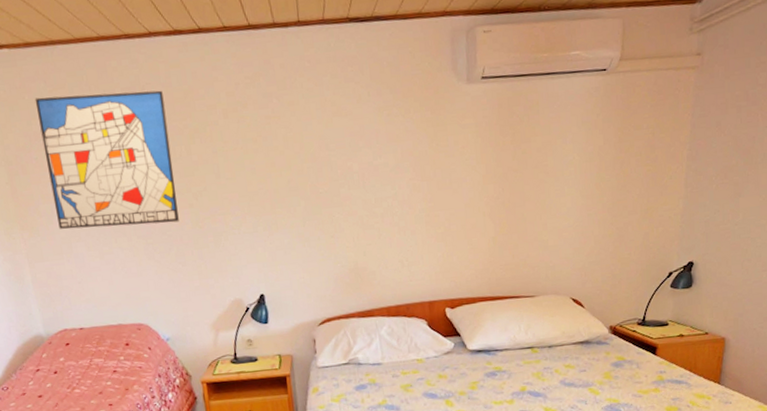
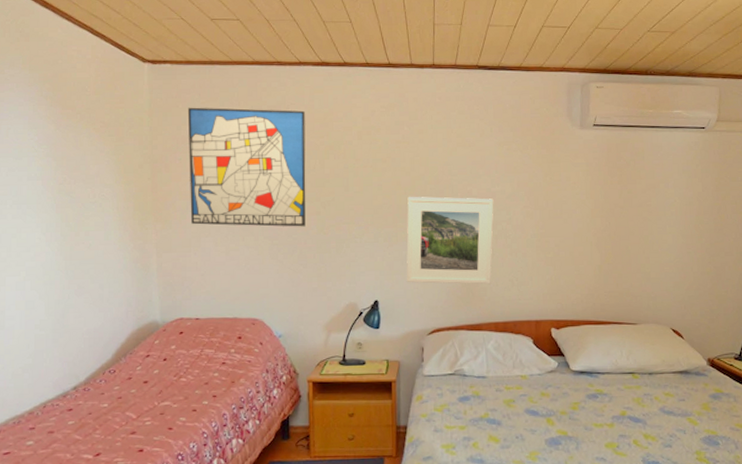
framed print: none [284,173,380,273] -> present [406,196,494,285]

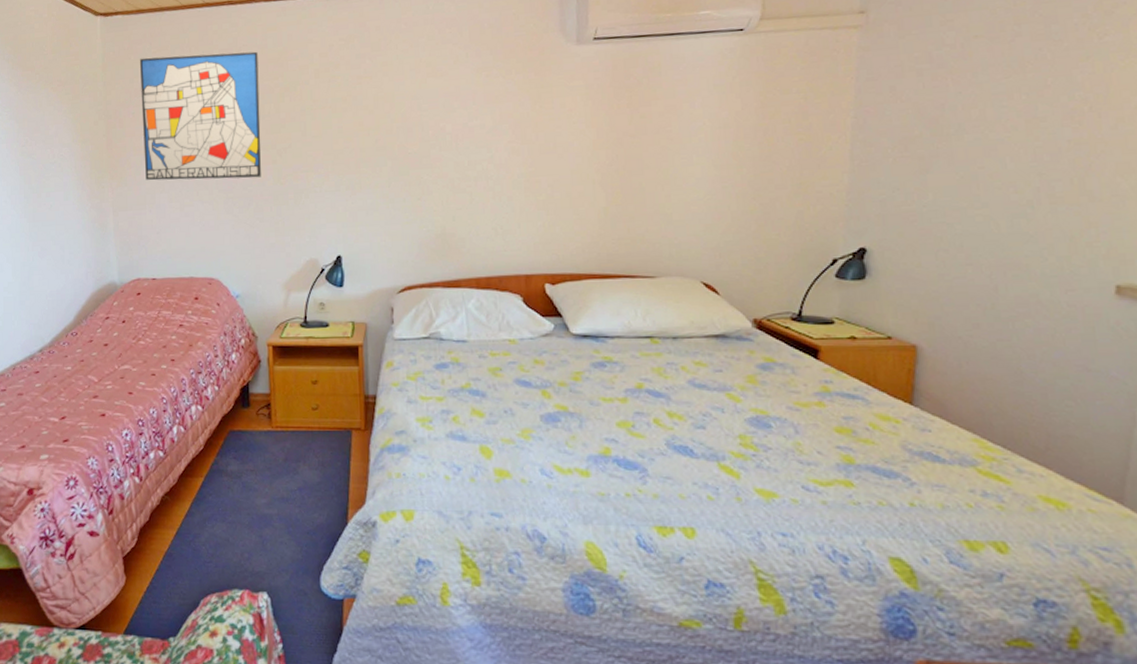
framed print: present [406,196,494,285] -> none [371,134,472,235]

